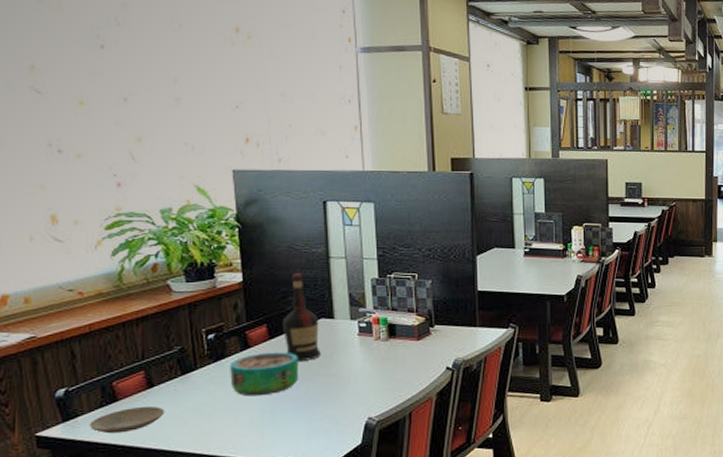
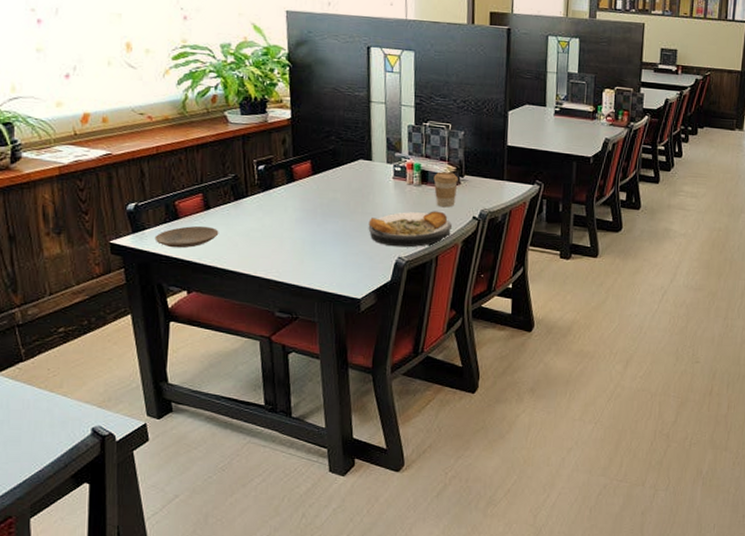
decorative bowl: present [230,352,299,397] -> none [276,187,338,227]
liquor: present [282,273,321,362] -> none [324,114,358,199]
plate: none [334,365,425,407] -> present [368,211,453,248]
coffee cup: none [402,323,428,361] -> present [433,172,458,208]

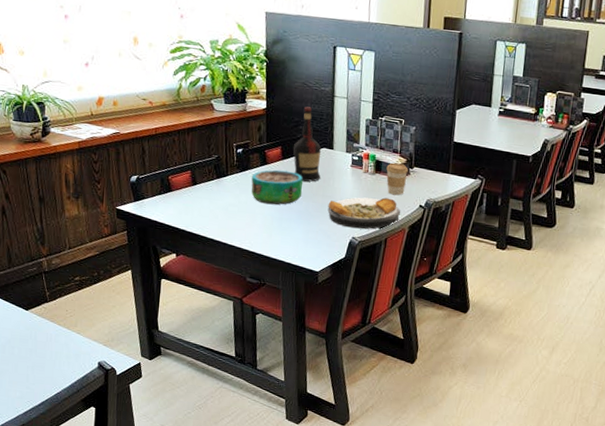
plate: present [154,225,219,248] -> none [151,198,203,217]
decorative bowl: none [276,187,338,227] -> present [251,170,303,205]
liquor: none [324,114,358,199] -> present [293,106,322,182]

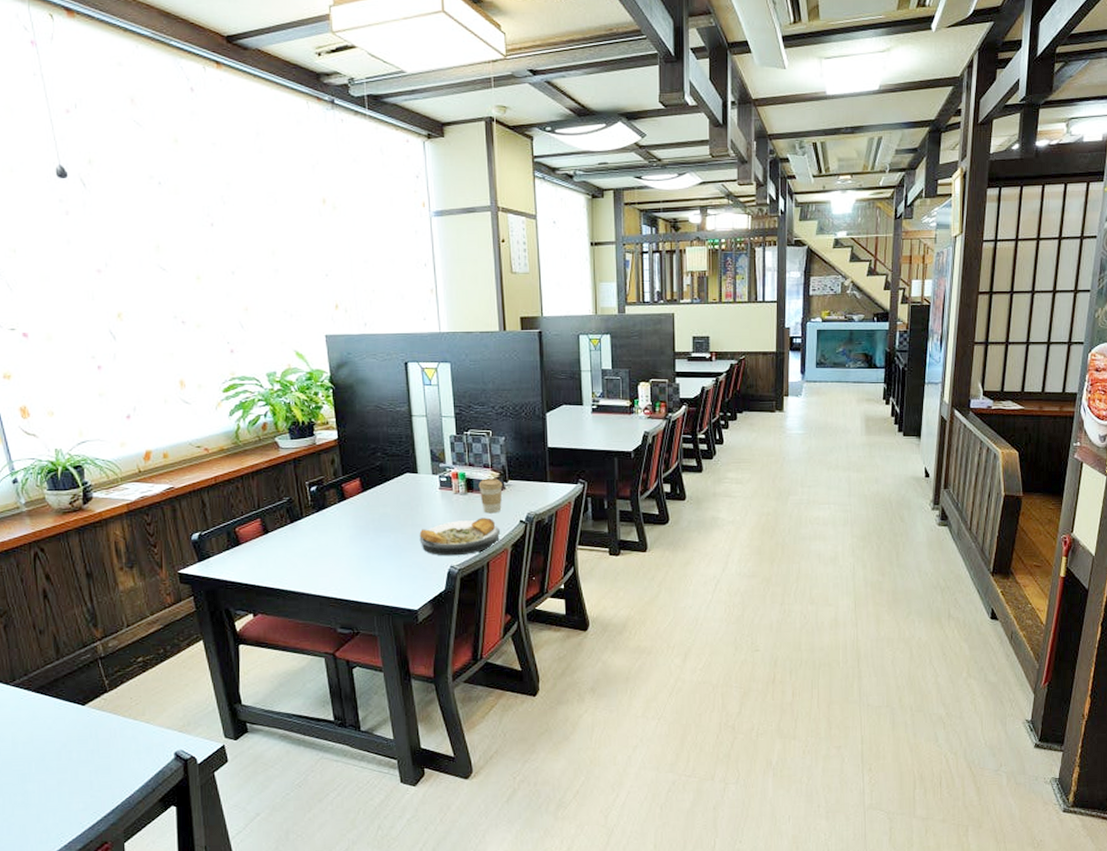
decorative bowl: present [251,170,303,205] -> none [330,503,389,544]
liquor: present [293,106,322,182] -> none [372,431,407,513]

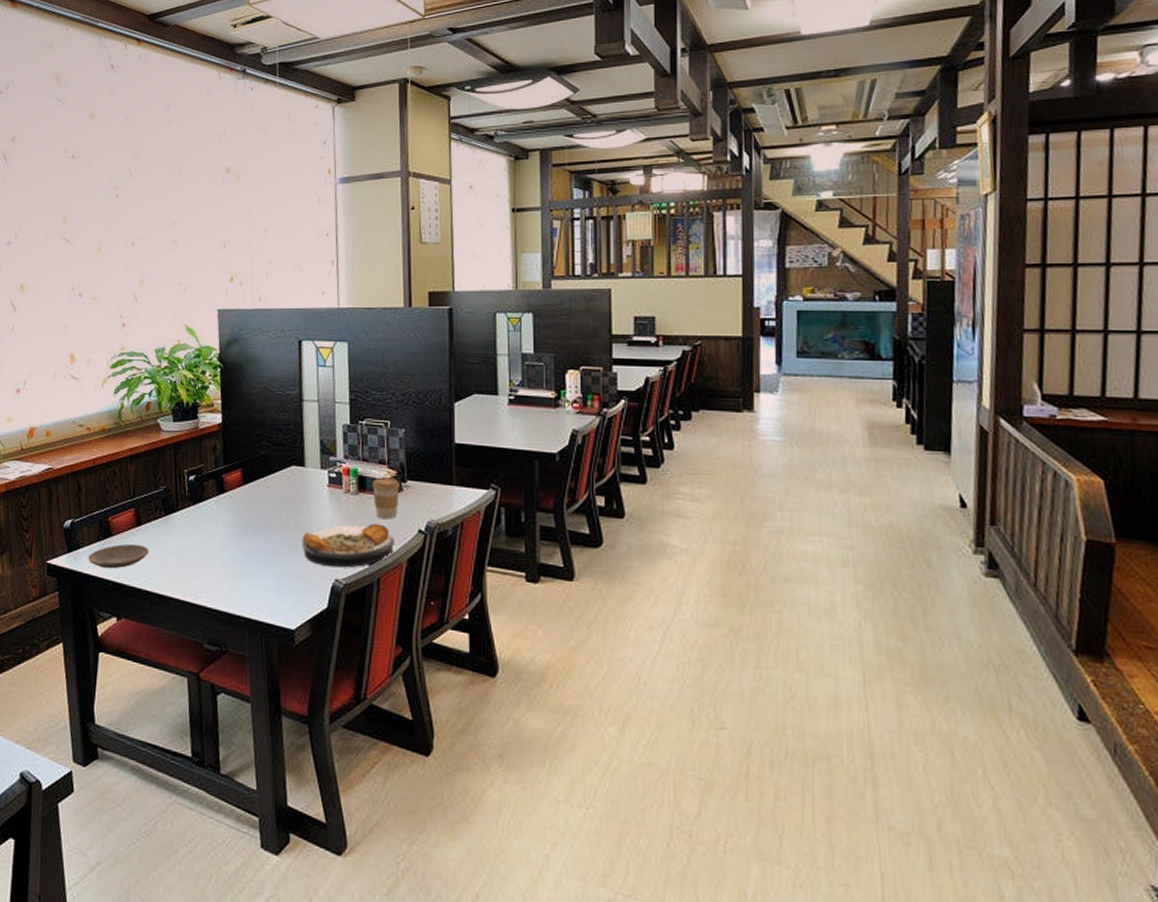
plate: none [219,549,279,573] -> present [88,543,149,569]

